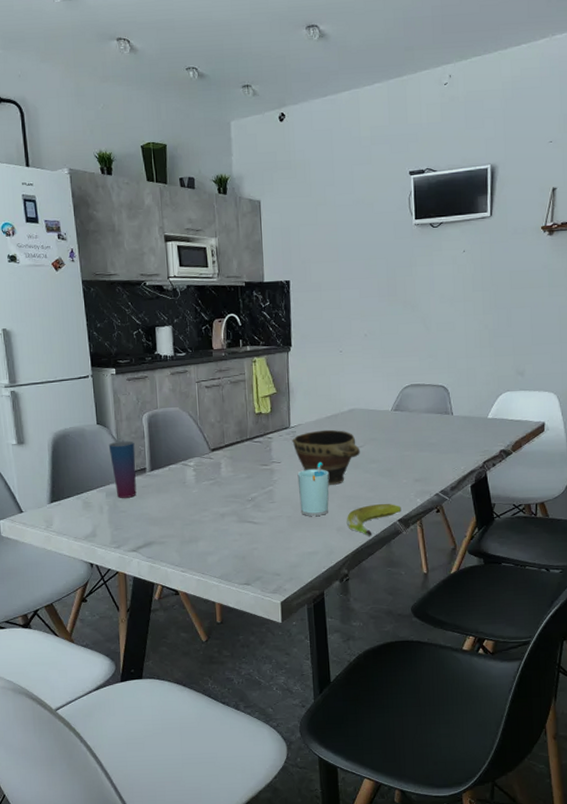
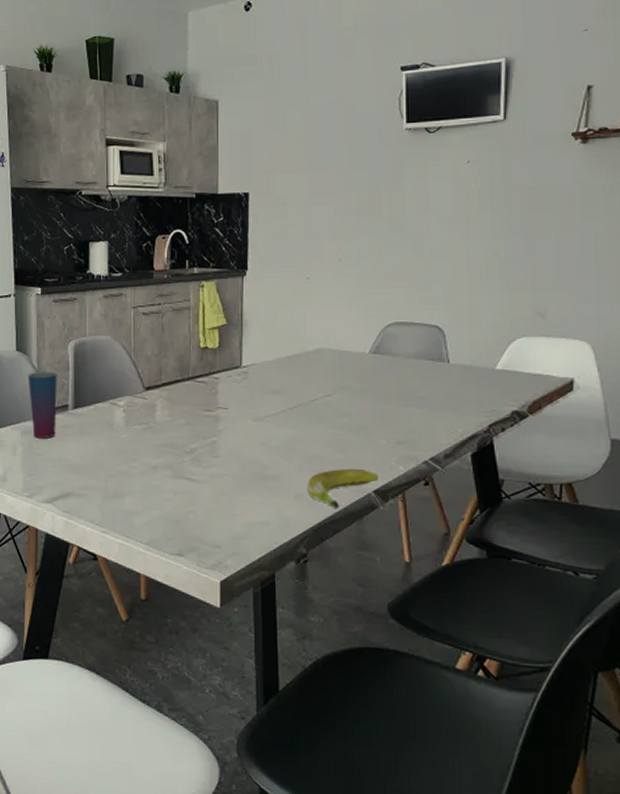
bowl: present [292,429,360,485] -> none [243,372,328,441]
cup: present [297,462,329,517] -> none [248,412,287,479]

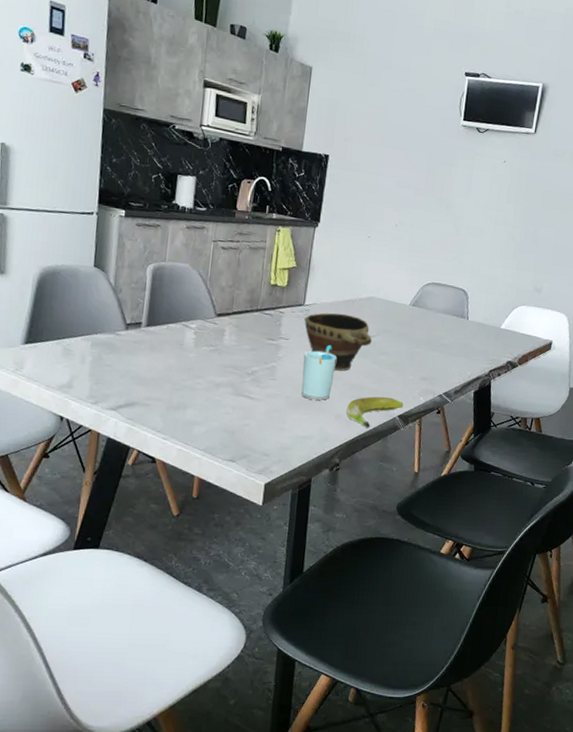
cup: present [27,371,57,439] -> none [103,288,134,352]
bowl: none [243,372,328,441] -> present [304,313,372,371]
cup: none [248,412,287,479] -> present [301,346,336,401]

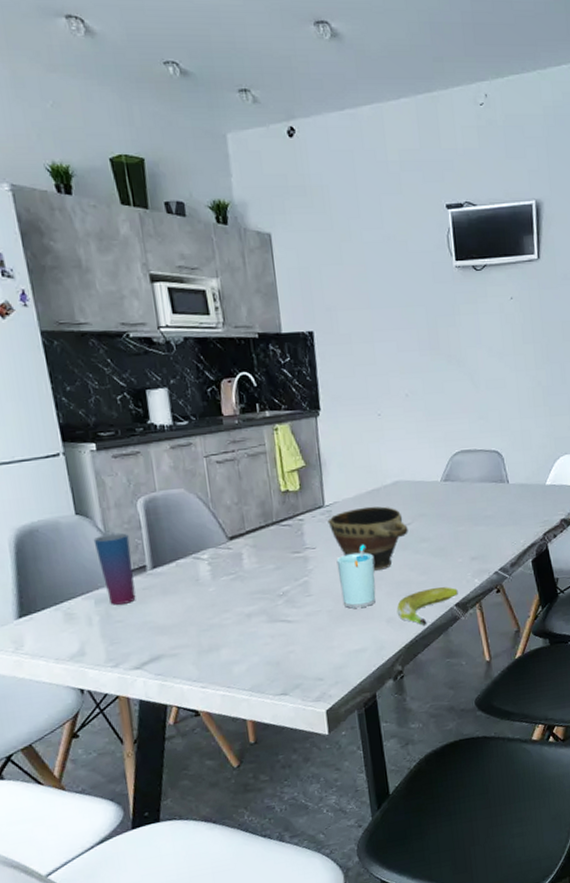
cup: none [103,288,134,352] -> present [93,532,136,605]

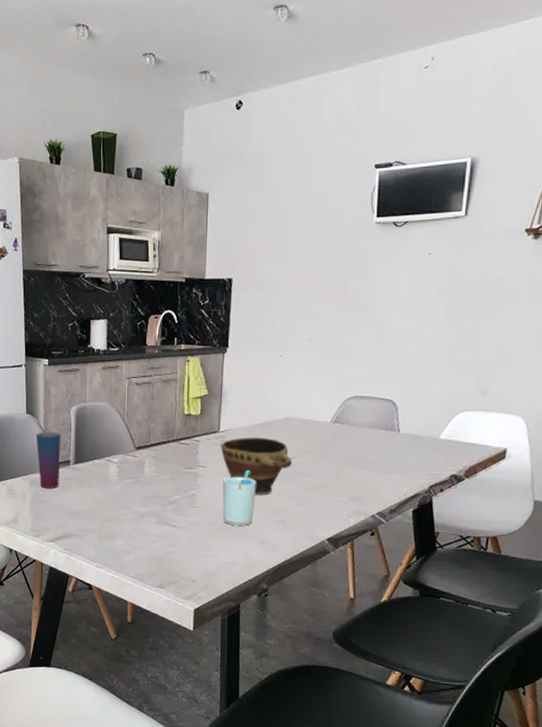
banana: present [396,587,458,626] -> none [270,520,332,553]

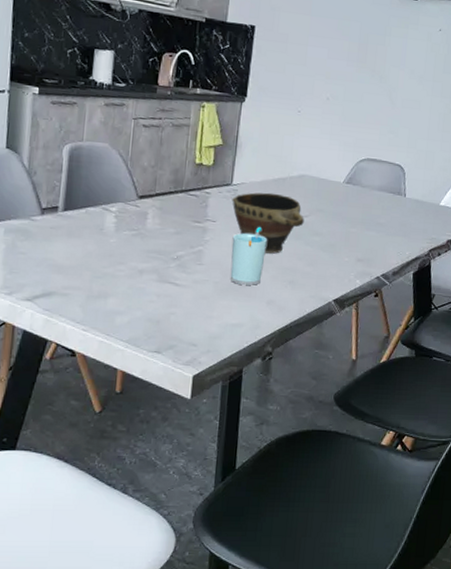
cup: present [36,431,61,489] -> none [16,171,49,238]

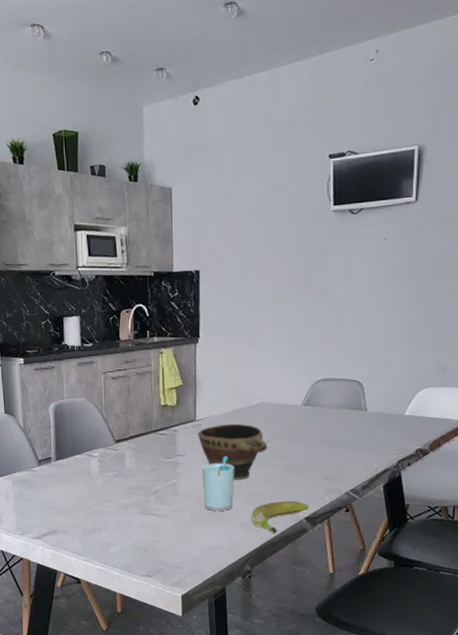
banana: none [278,280,339,314] -> present [250,501,309,533]

